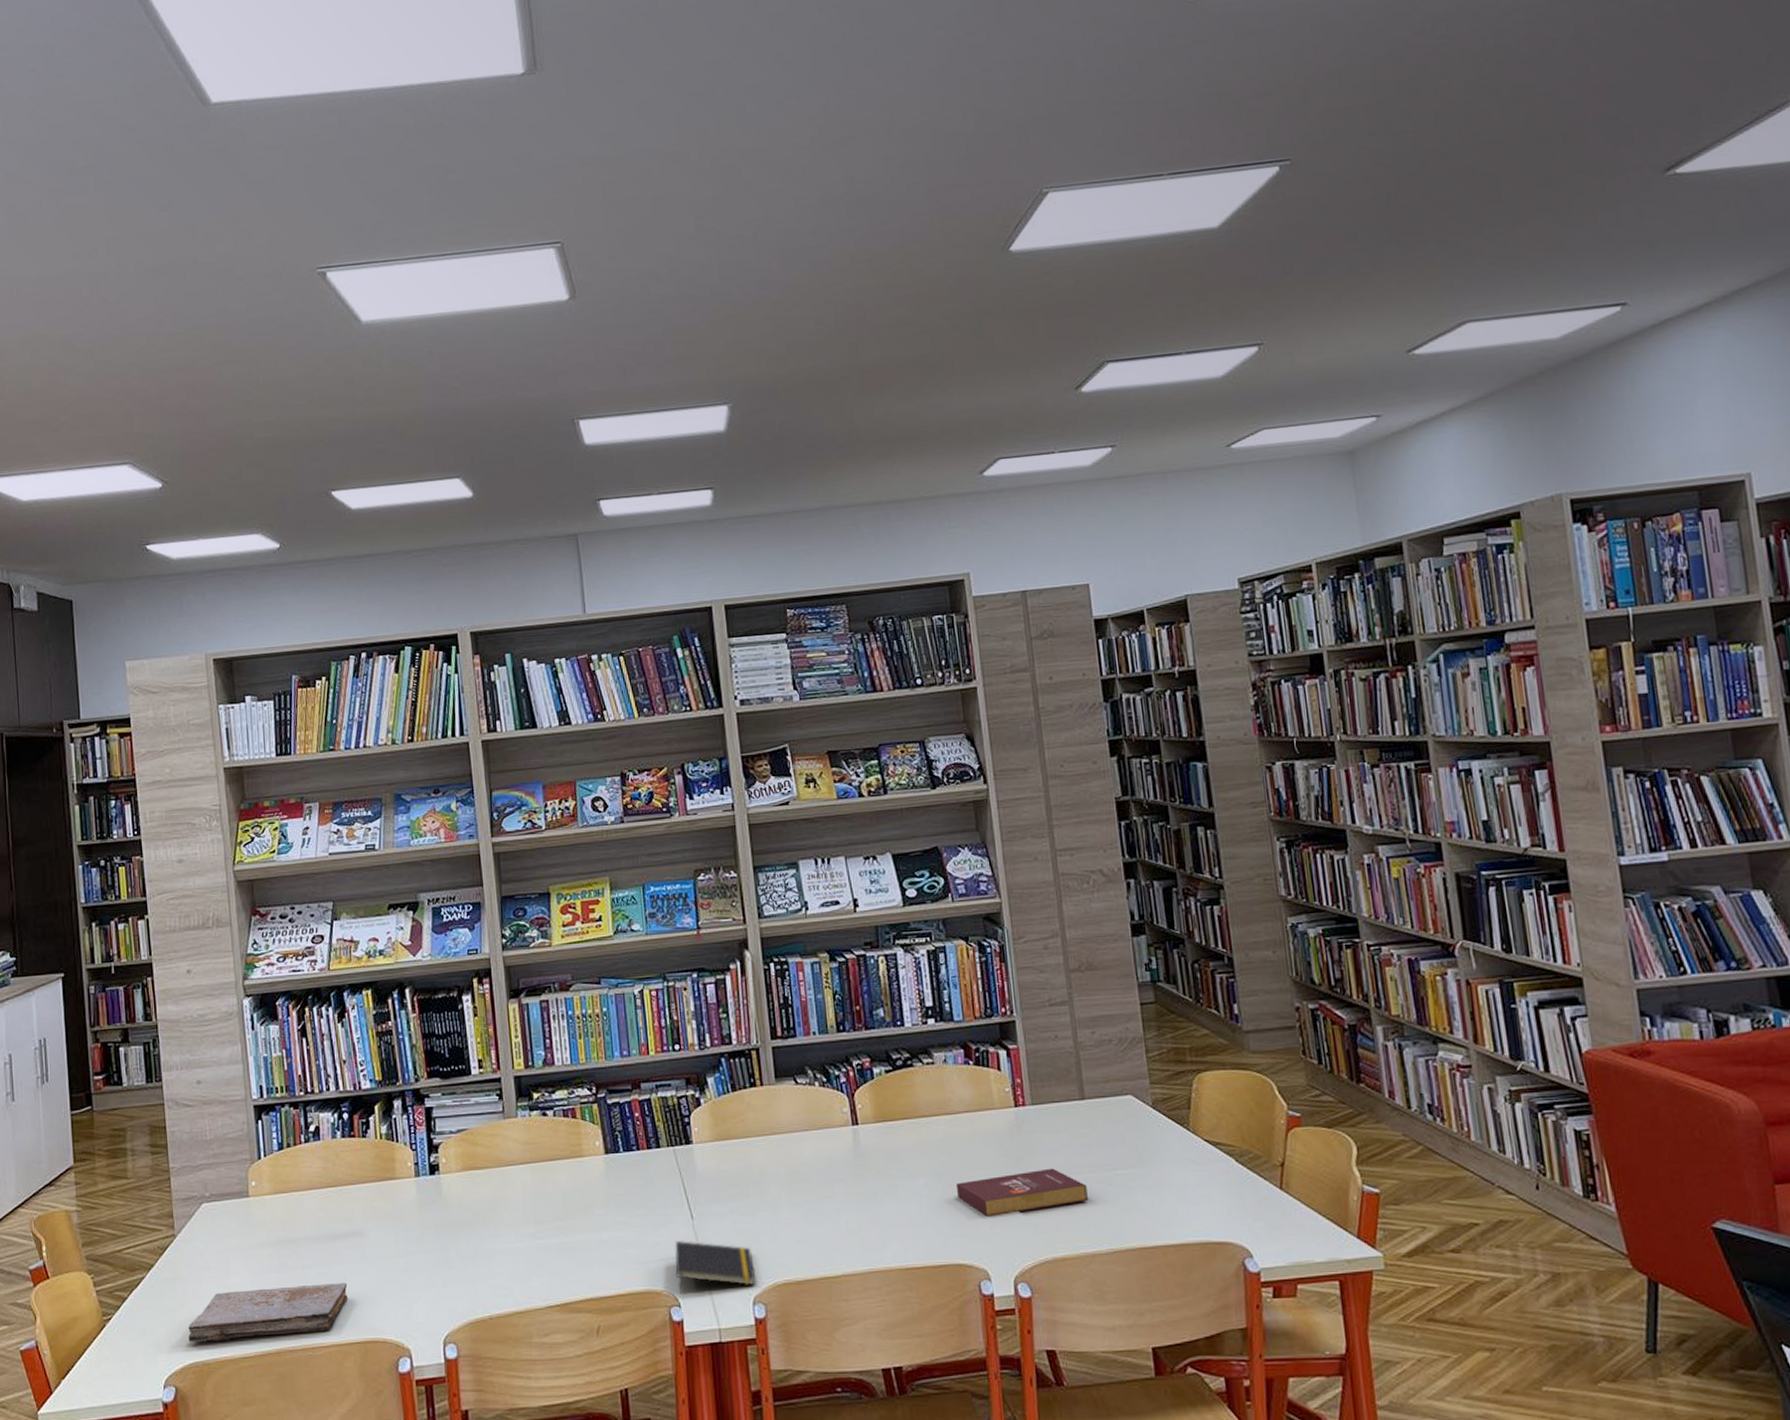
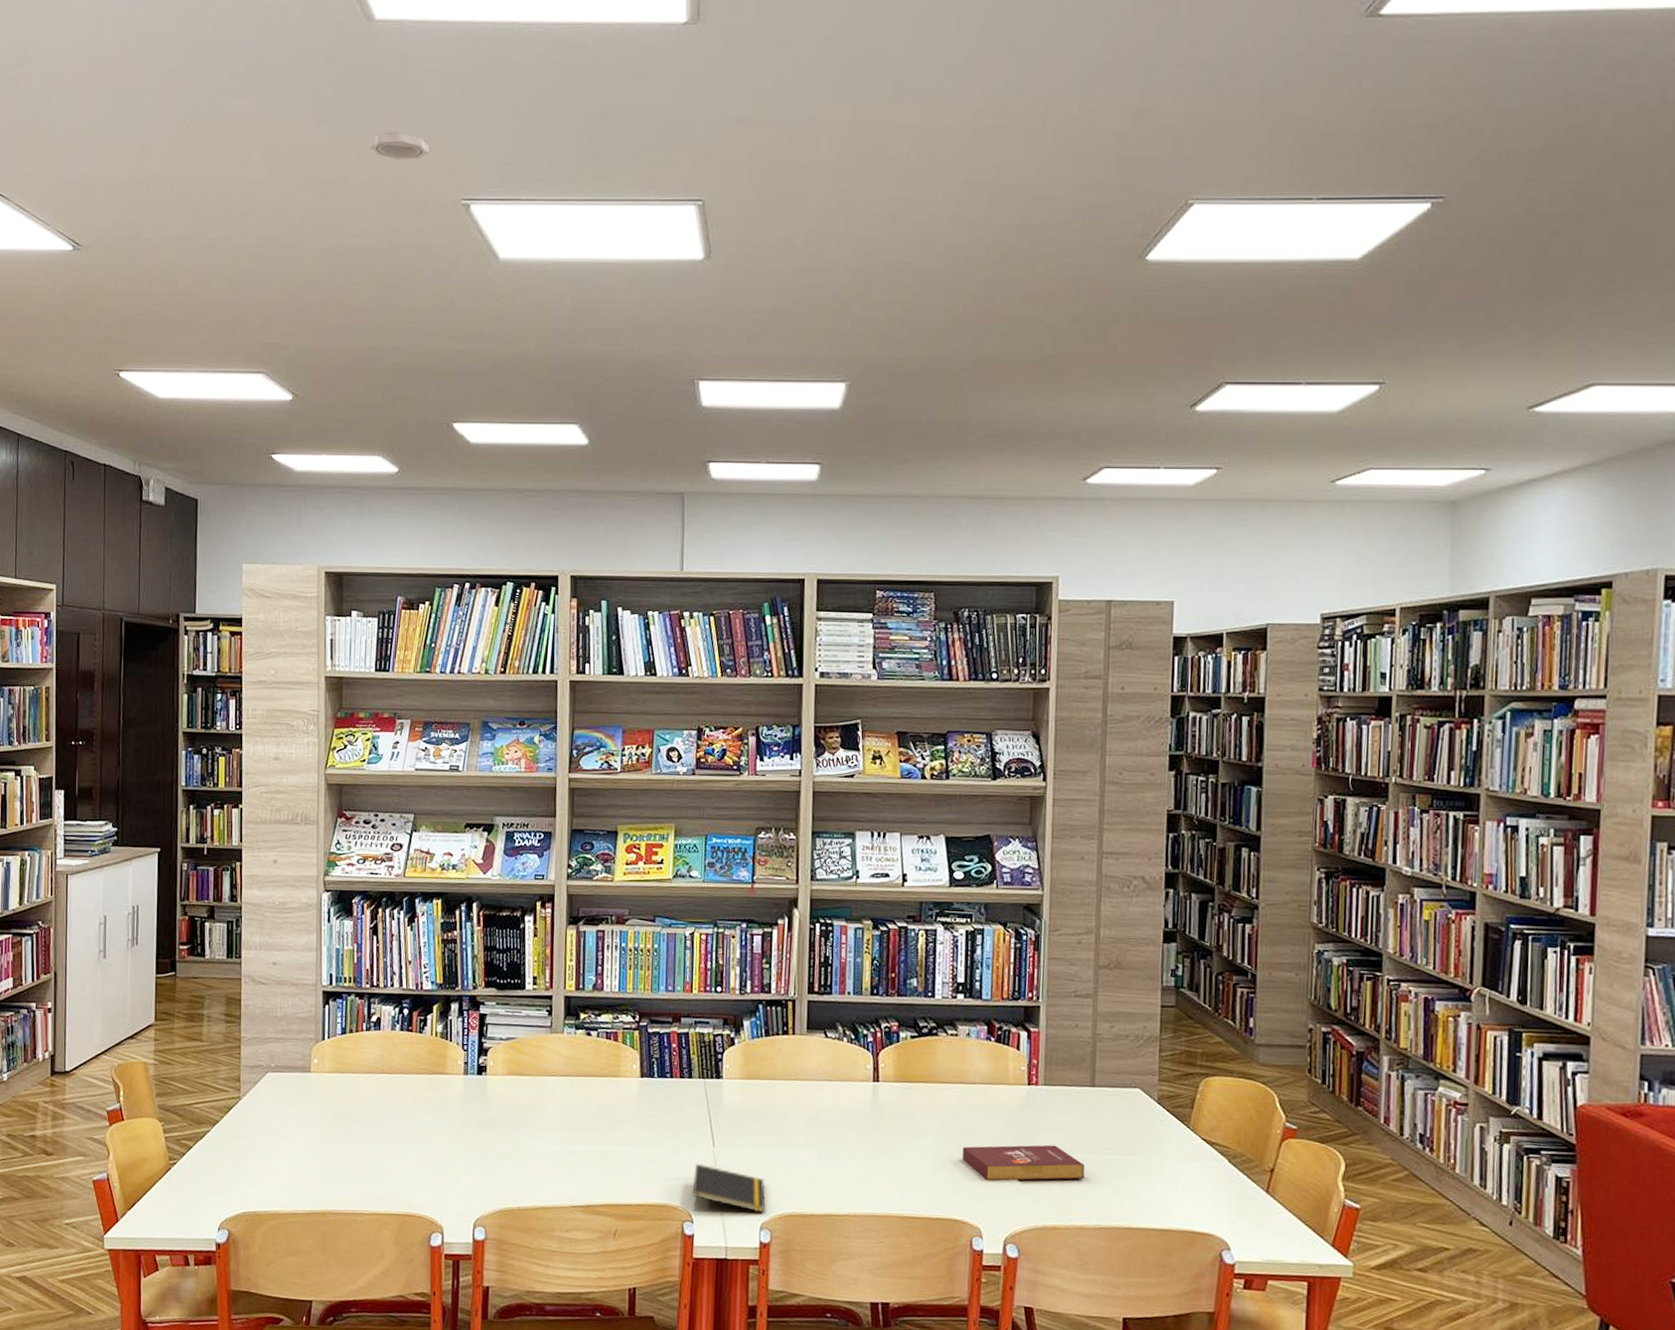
book: present [188,1283,348,1342] -> none [244,1153,392,1200]
smoke detector: none [217,209,278,237] -> present [369,131,429,160]

